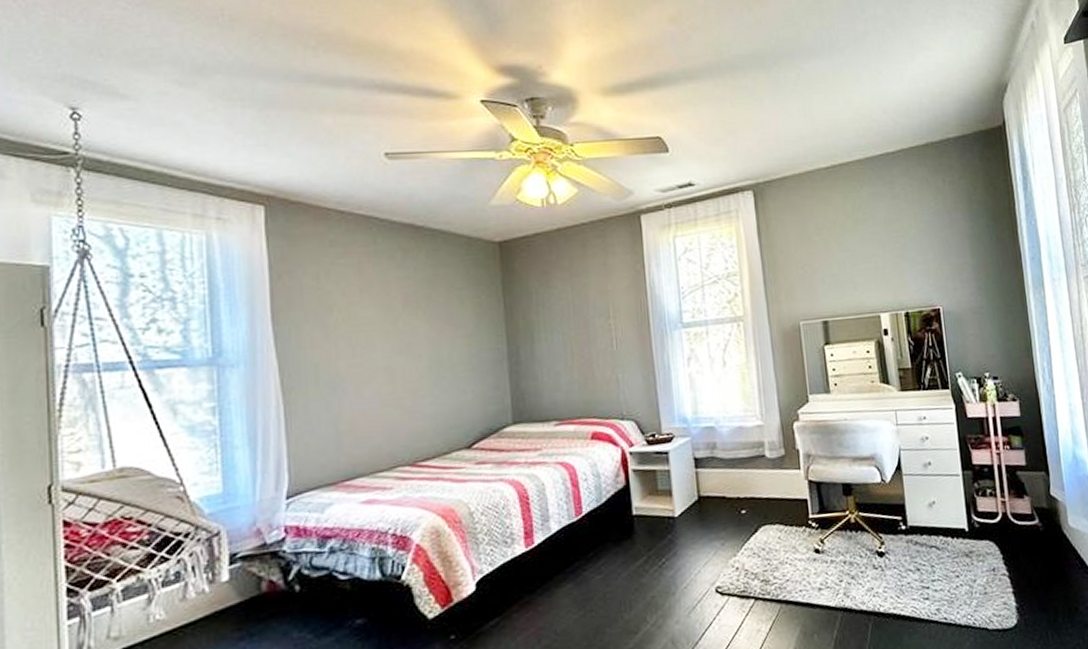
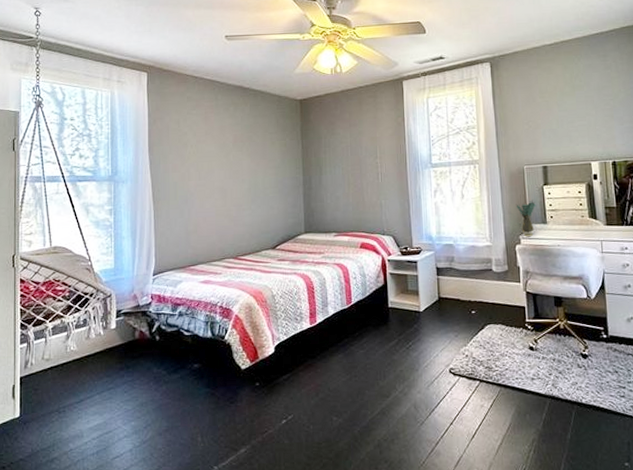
vase: none [791,364,817,412] -> present [516,200,537,237]

